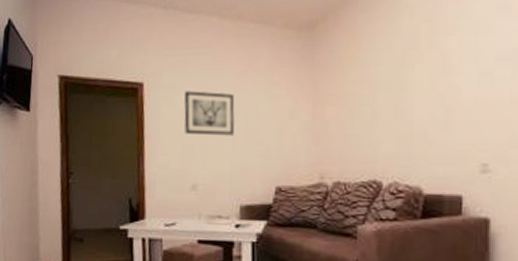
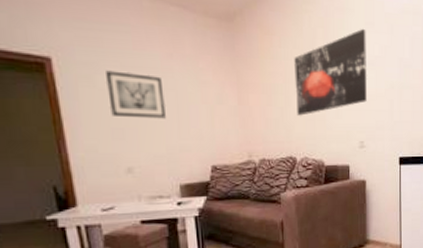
wall art: none [386,14,497,130] -> present [294,28,367,116]

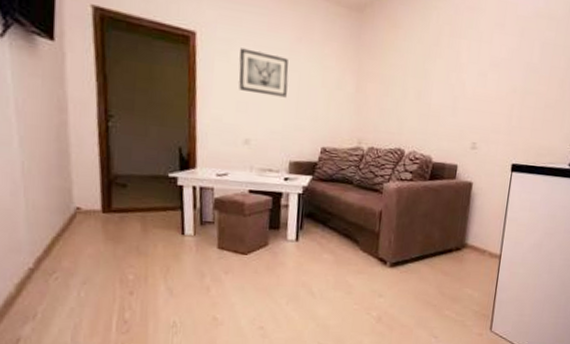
wall art: present [294,28,367,116] -> none [412,29,495,110]

